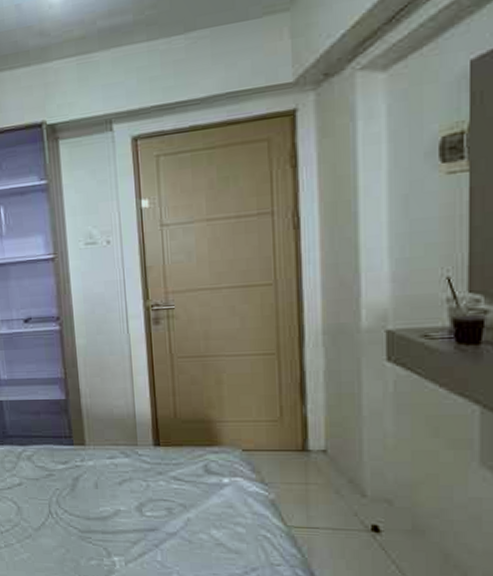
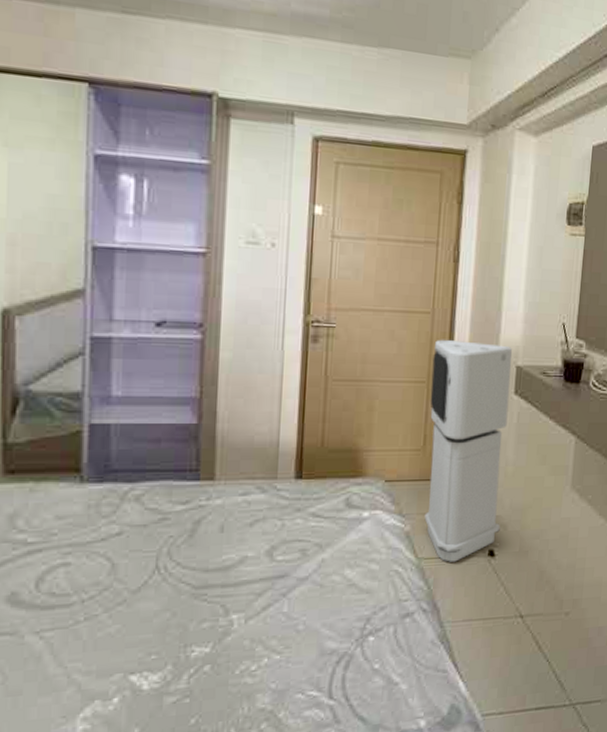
air purifier: none [281,309,384,534] -> present [424,339,513,562]

